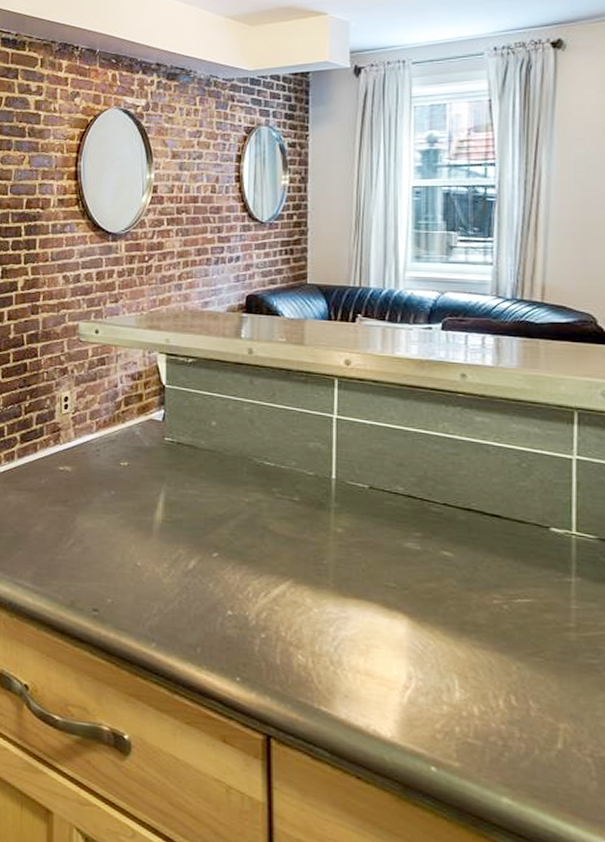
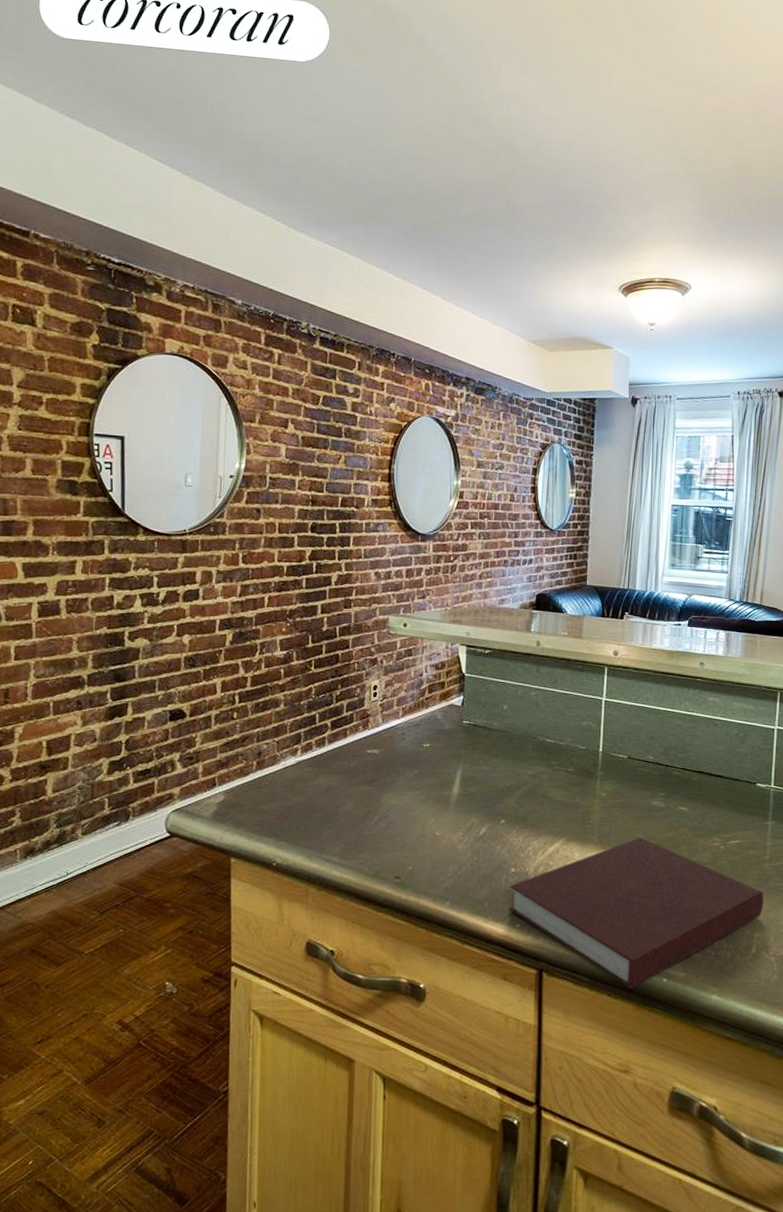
notebook: none [226,585,571,775] -> present [509,837,764,990]

